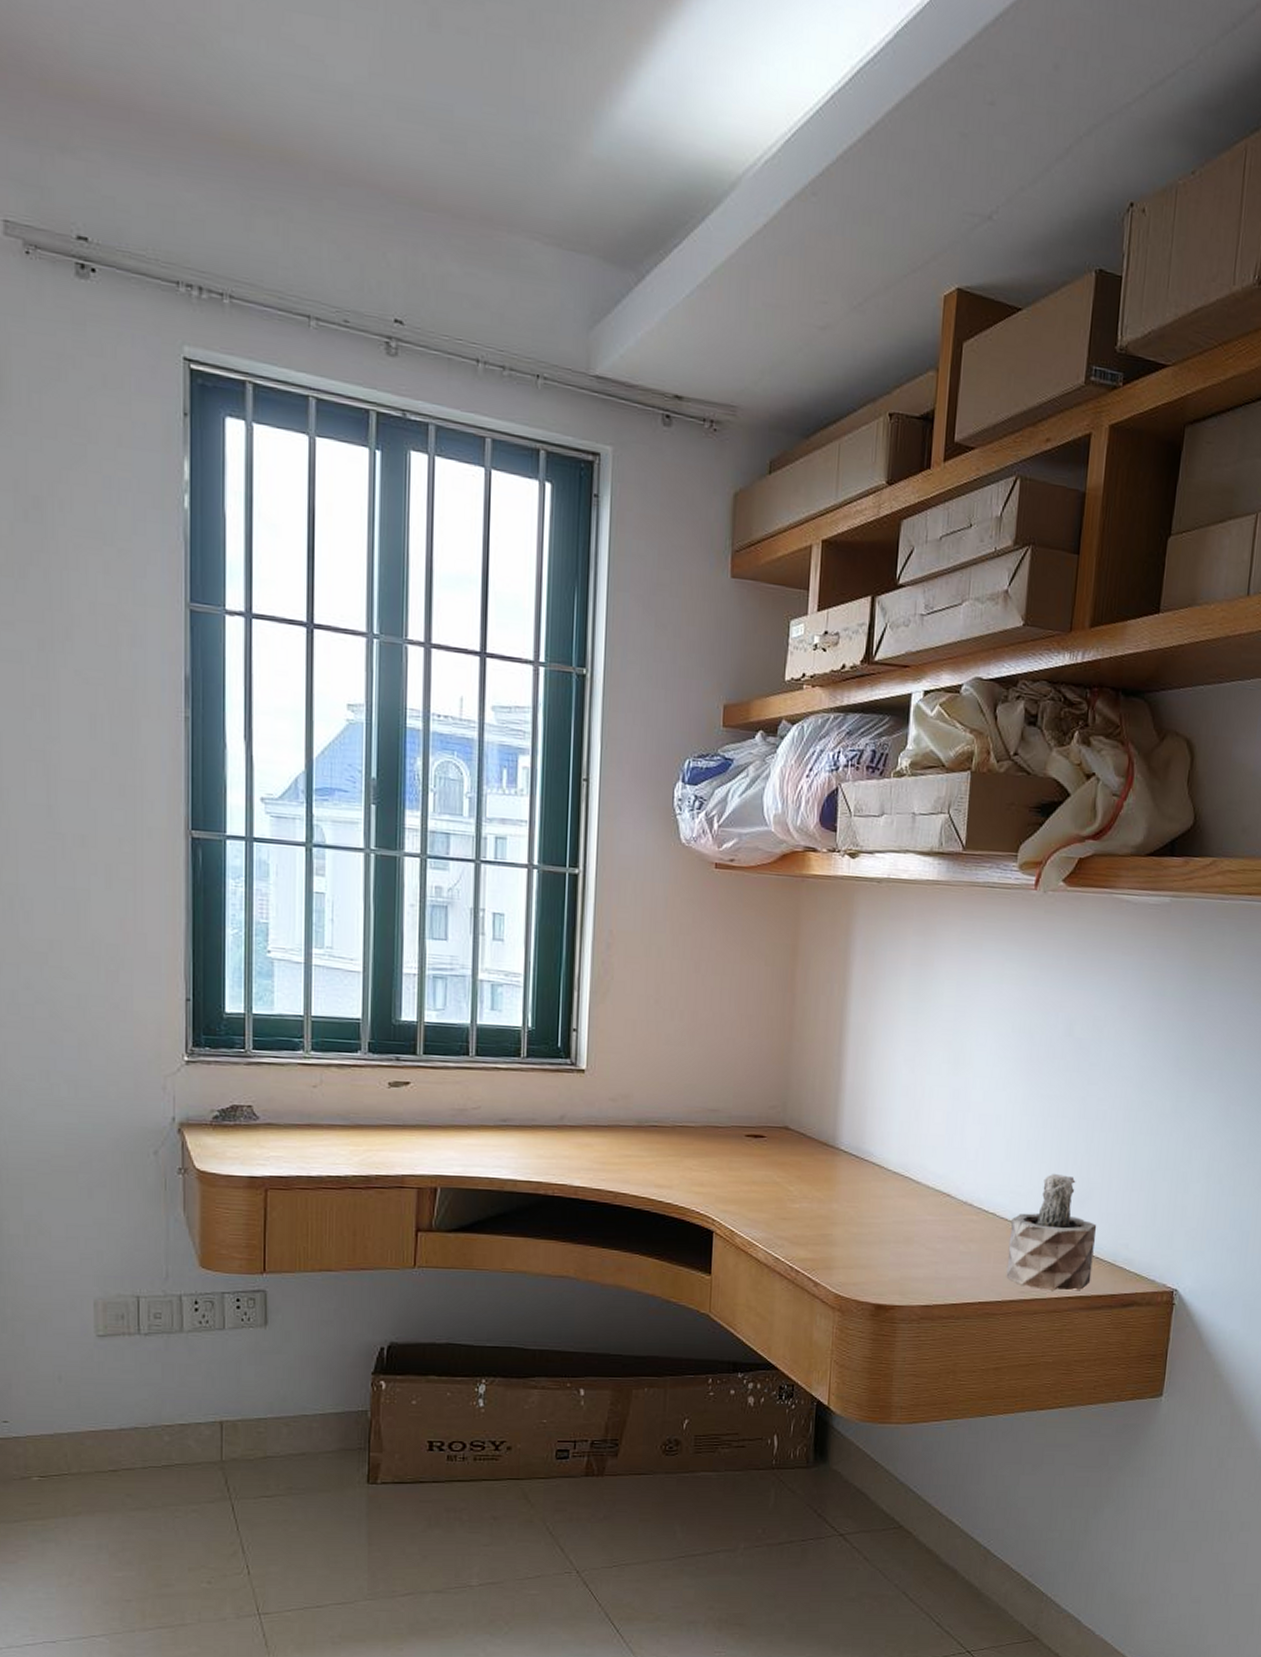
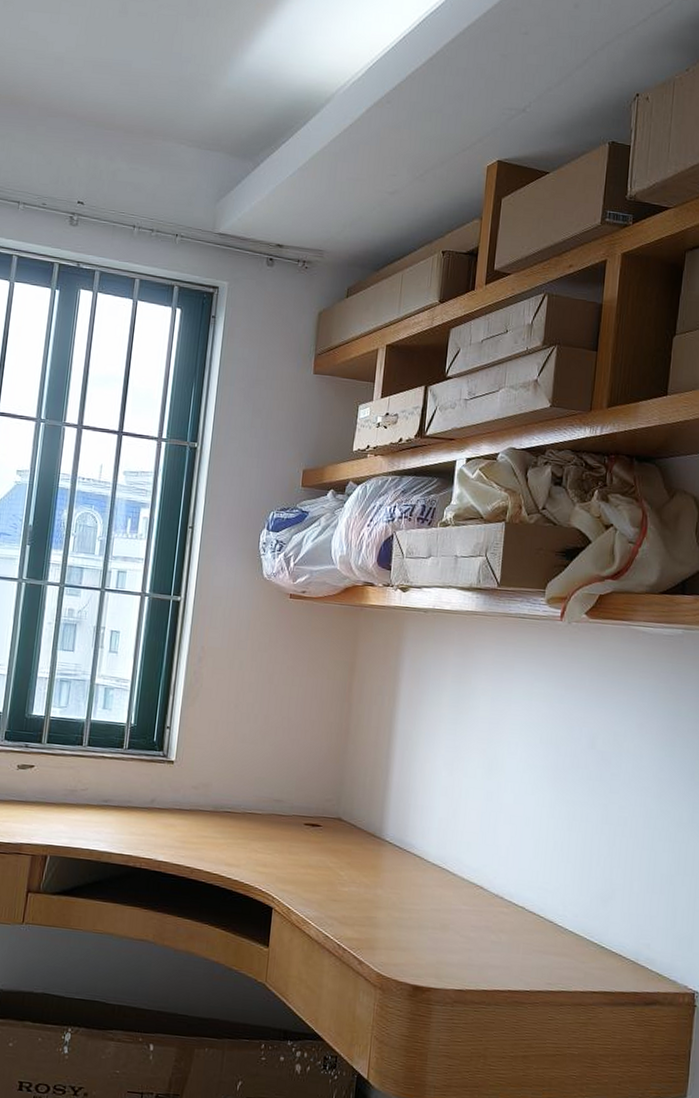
succulent plant: present [1006,1174,1097,1291] -> none [534,873,620,986]

